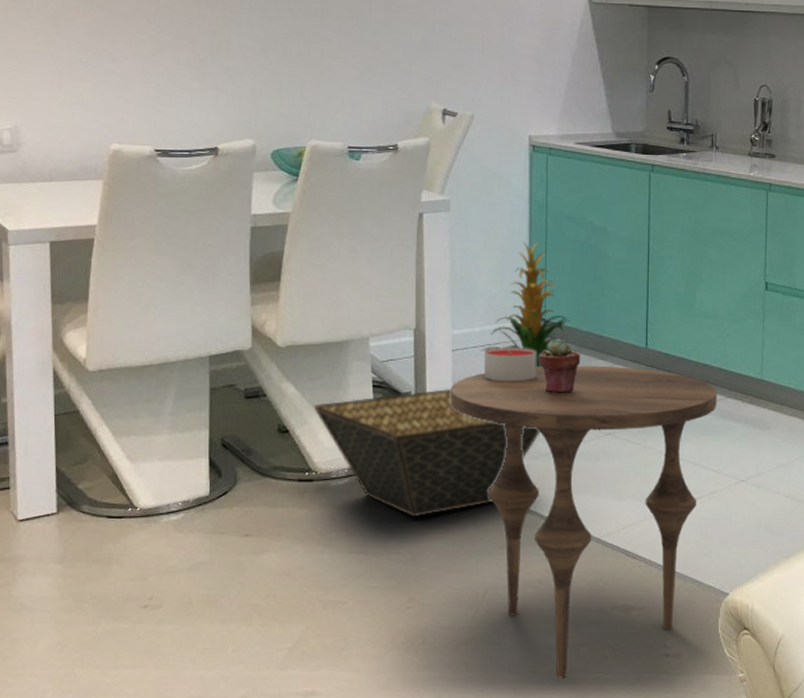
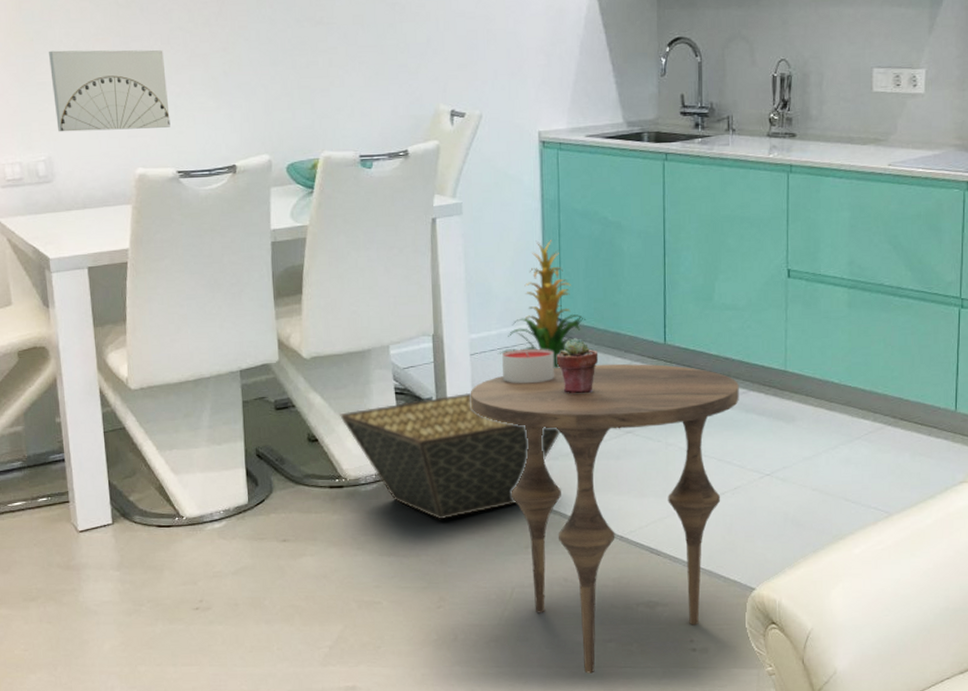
wall art: none [24,19,151,105] -> present [49,49,171,132]

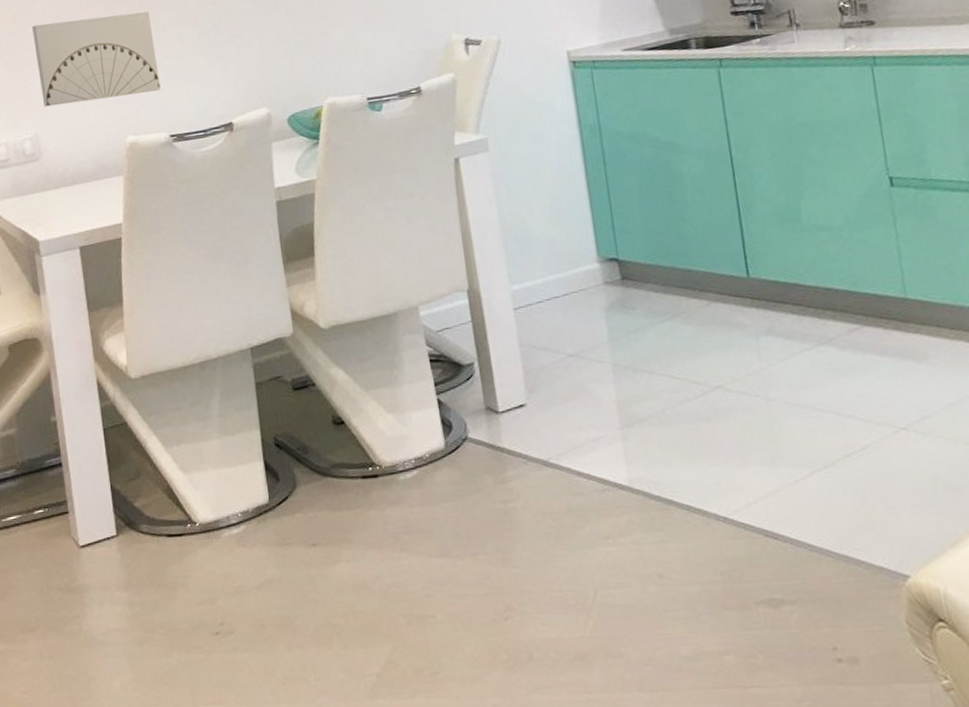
basket: present [340,393,561,520] -> none [367,354,633,510]
side table: present [470,363,739,674] -> none [518,303,852,697]
indoor plant: present [497,240,597,368] -> none [546,169,666,318]
candle: present [502,348,554,384] -> none [552,295,618,339]
potted succulent: present [556,338,599,394] -> none [616,279,669,346]

